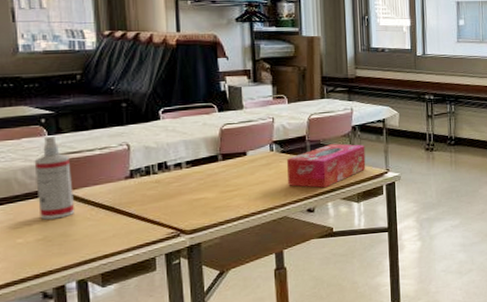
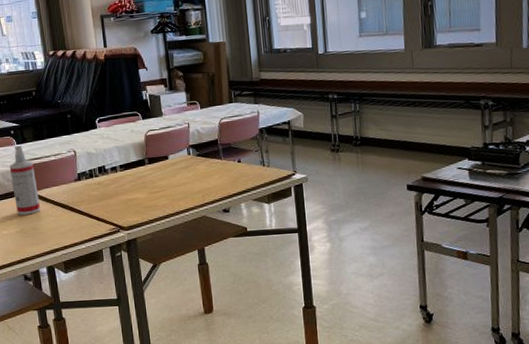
tissue box: present [286,144,366,188] -> none [202,146,274,190]

